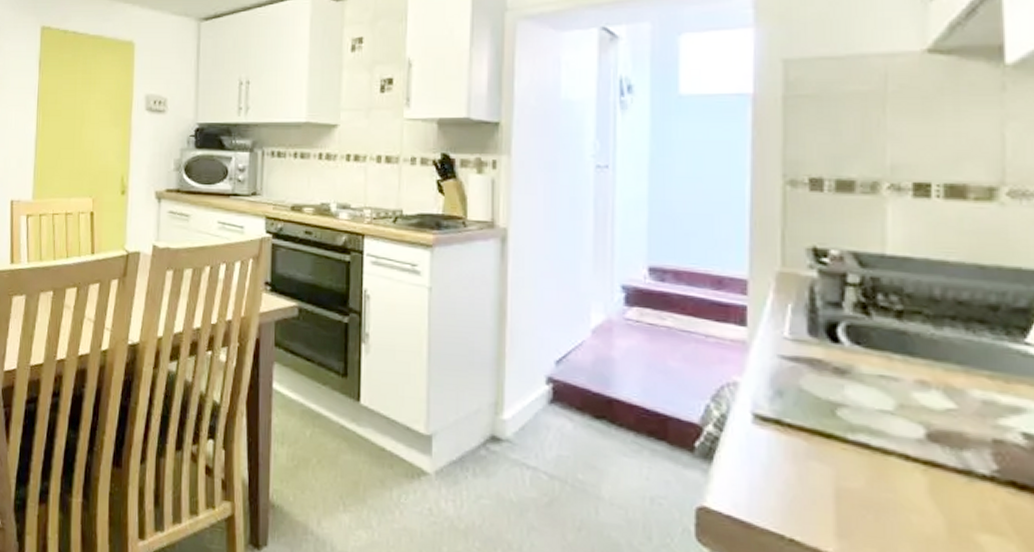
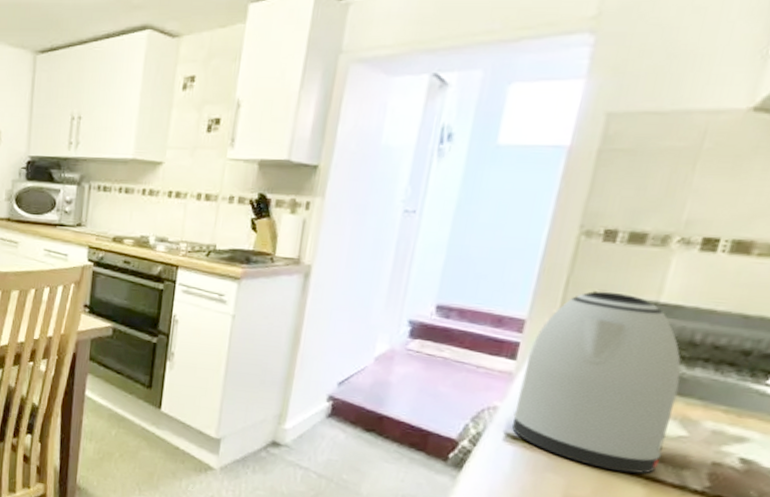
kettle: none [757,244,934,458] -> present [511,291,681,474]

